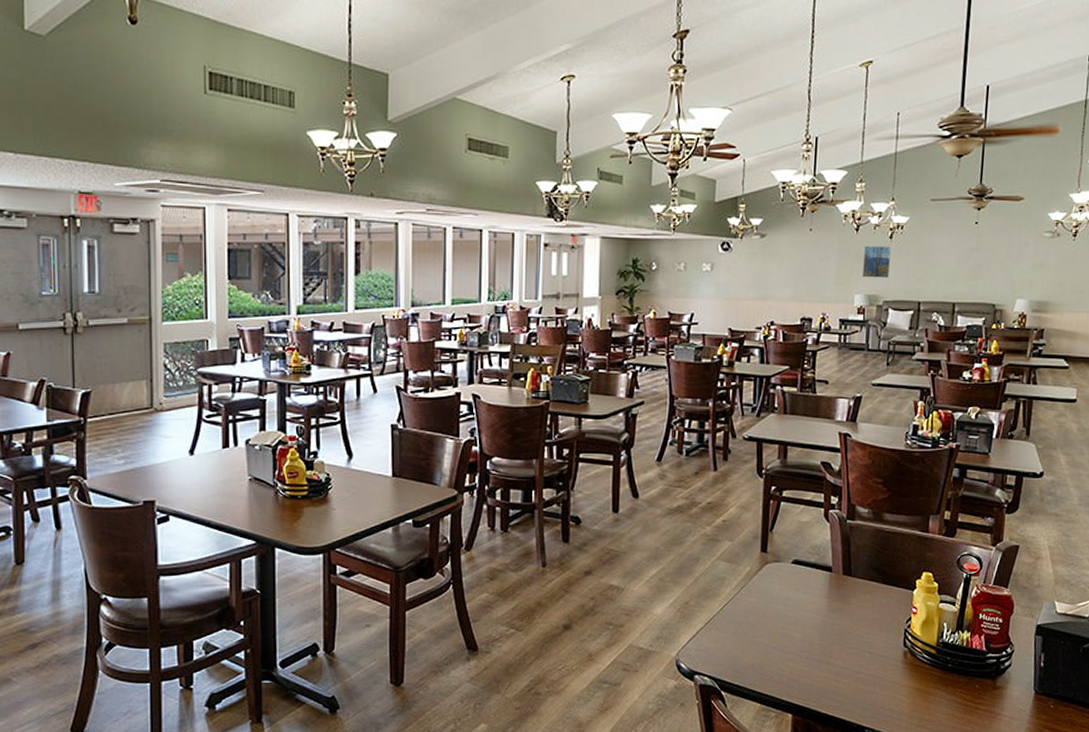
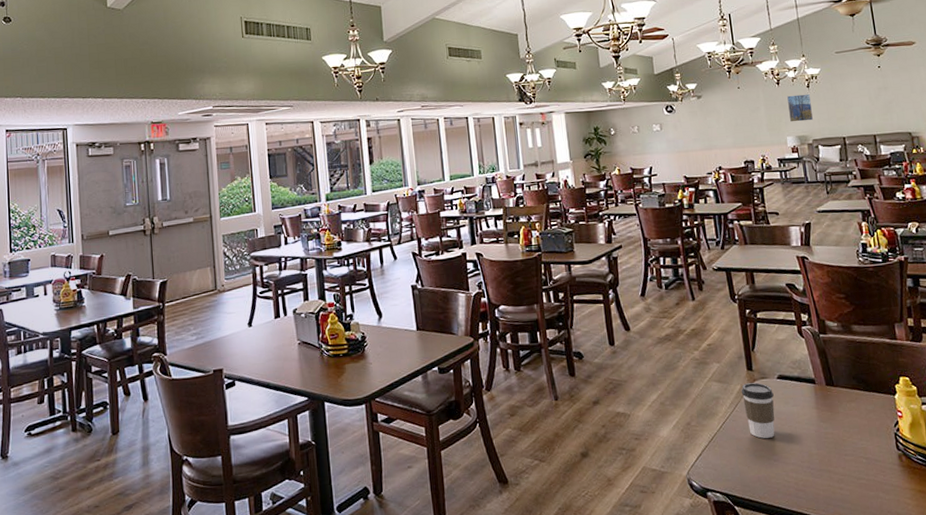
coffee cup: none [750,564,785,624] -> present [741,382,775,438]

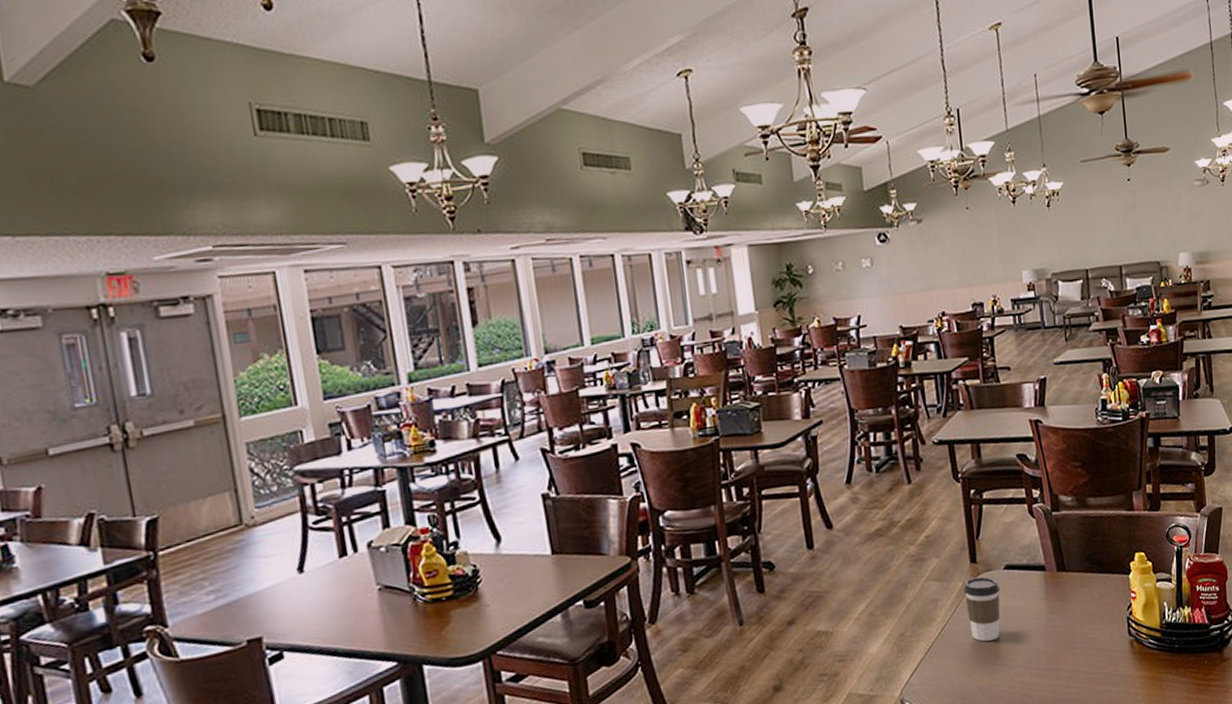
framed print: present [787,94,814,122] -> none [1024,215,1054,252]

